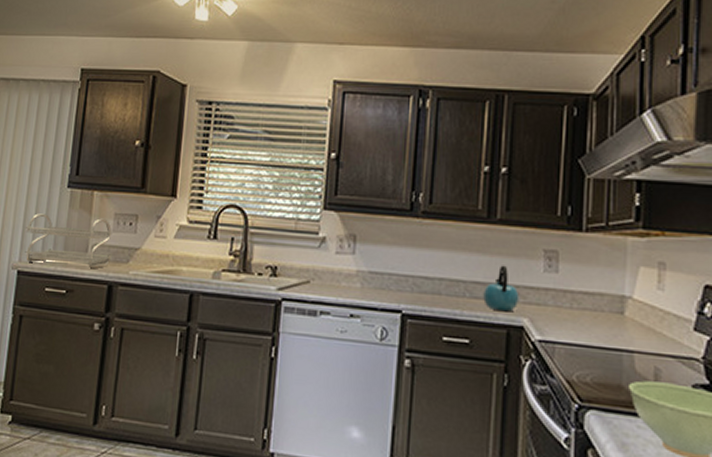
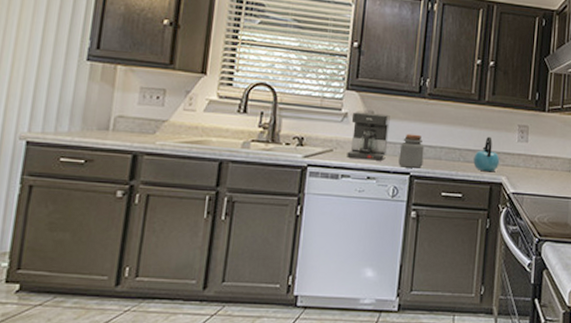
dish rack: present [25,213,113,269] -> none [35,85,138,140]
coffee maker: none [326,236,376,295] -> present [347,112,390,161]
jar: none [387,262,419,305] -> present [398,134,424,168]

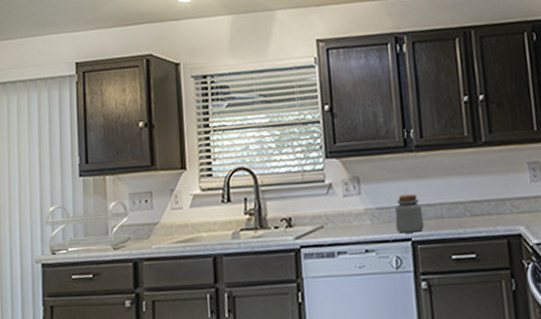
dish rack: none [35,85,138,140] -> present [44,200,133,254]
coffee maker: present [347,112,390,161] -> none [336,177,382,233]
kettle: present [473,136,500,172] -> none [481,182,514,224]

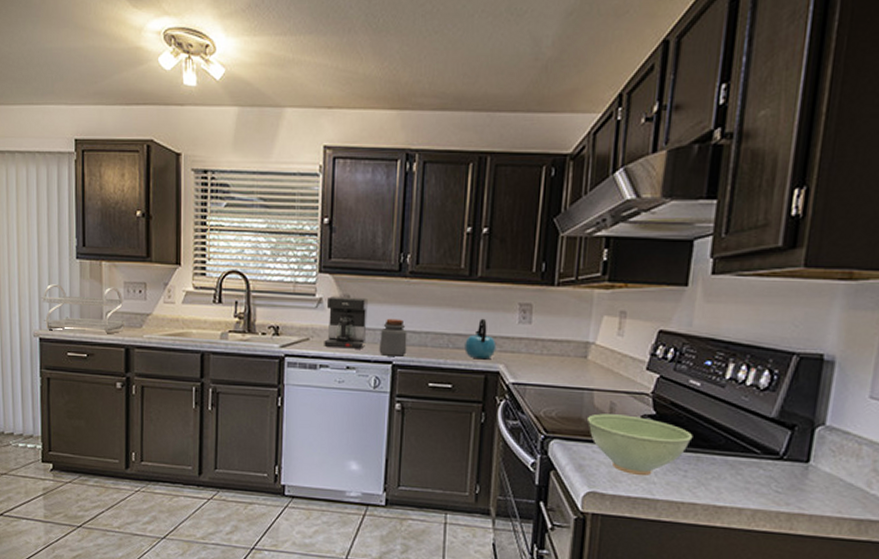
coffee maker: none [336,177,382,233] -> present [324,296,368,349]
kettle: none [481,182,514,224] -> present [464,318,497,360]

